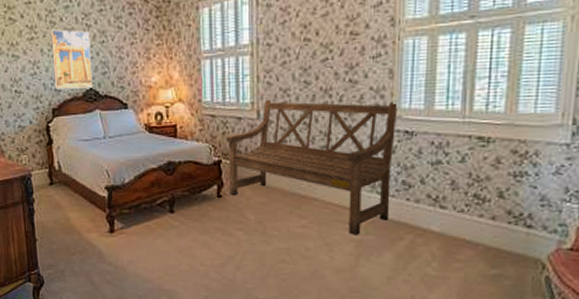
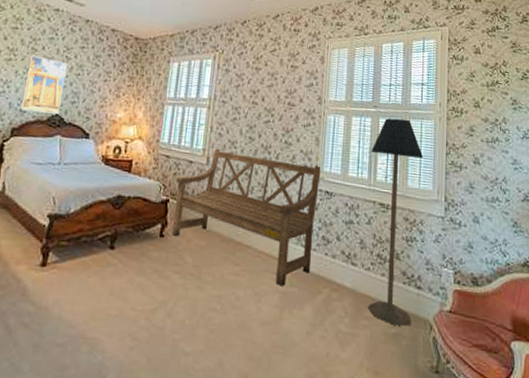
floor lamp: none [460,26,544,267] -> present [367,118,424,326]

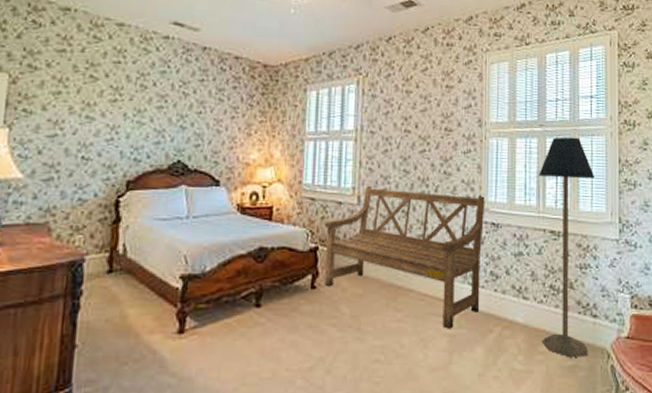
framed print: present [20,55,68,114] -> none [134,94,187,161]

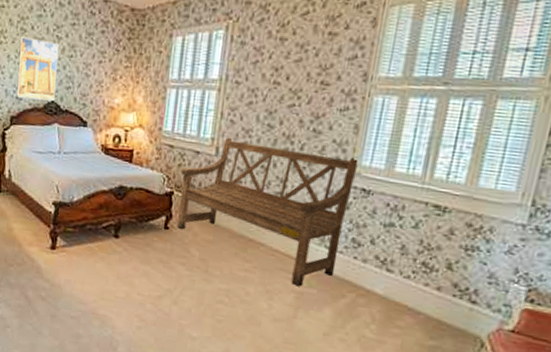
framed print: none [134,94,187,161] -> present [16,37,60,101]
floor lamp: present [539,136,596,357] -> none [401,98,510,341]

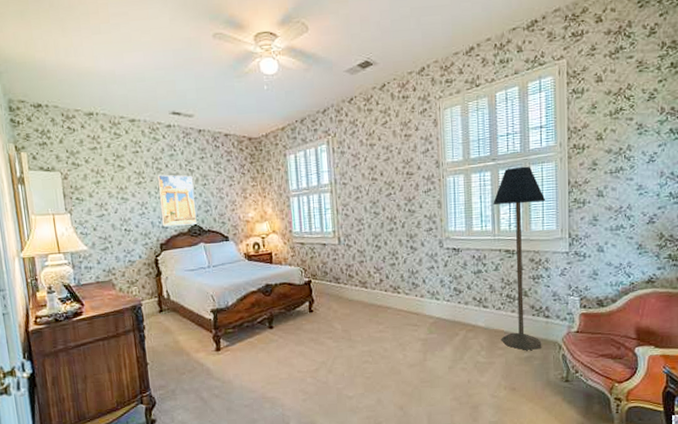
bench: present [177,137,358,287] -> none [314,225,447,335]
floor lamp: none [401,98,510,341] -> present [493,166,546,350]

